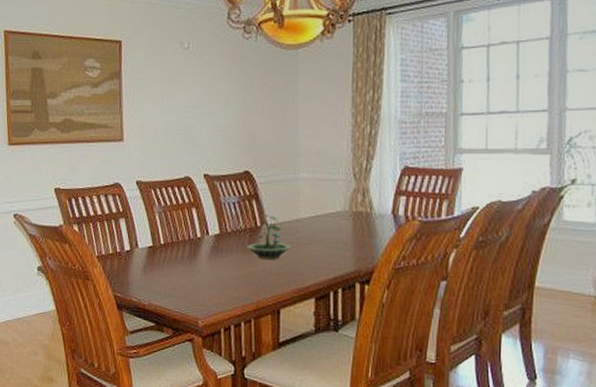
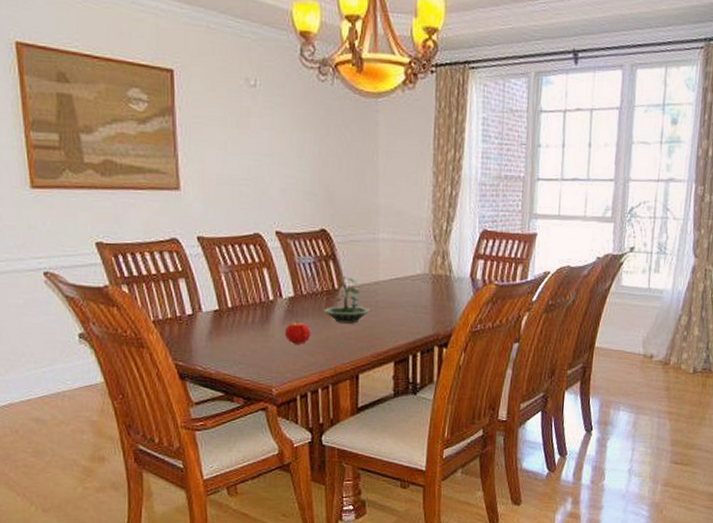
fruit: none [211,257,235,279] -> present [285,321,311,344]

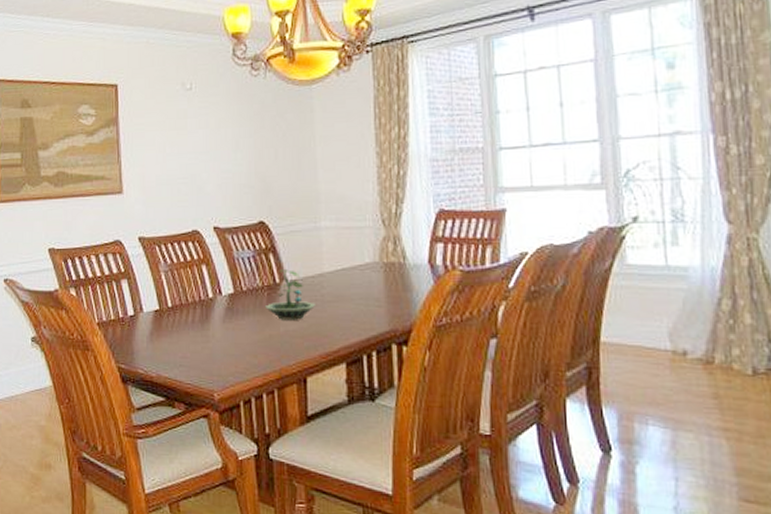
fruit: present [285,321,311,344] -> none [226,320,253,344]

